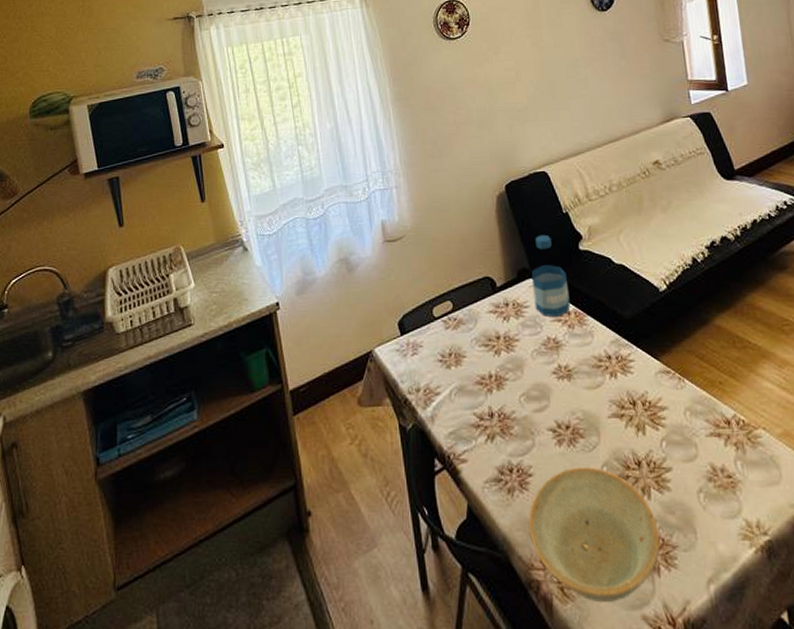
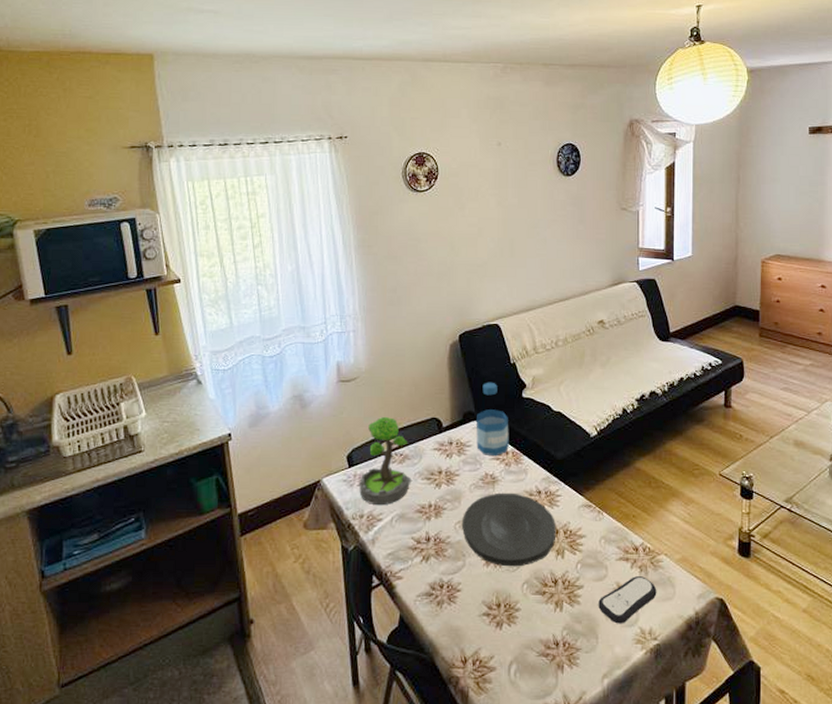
plant: none [413,277,468,378] -> present [359,416,412,506]
plate: none [527,358,634,446] -> present [462,492,557,567]
dish: present [529,466,661,603] -> none [454,584,567,694]
remote control: none [691,456,760,515] -> present [598,576,657,624]

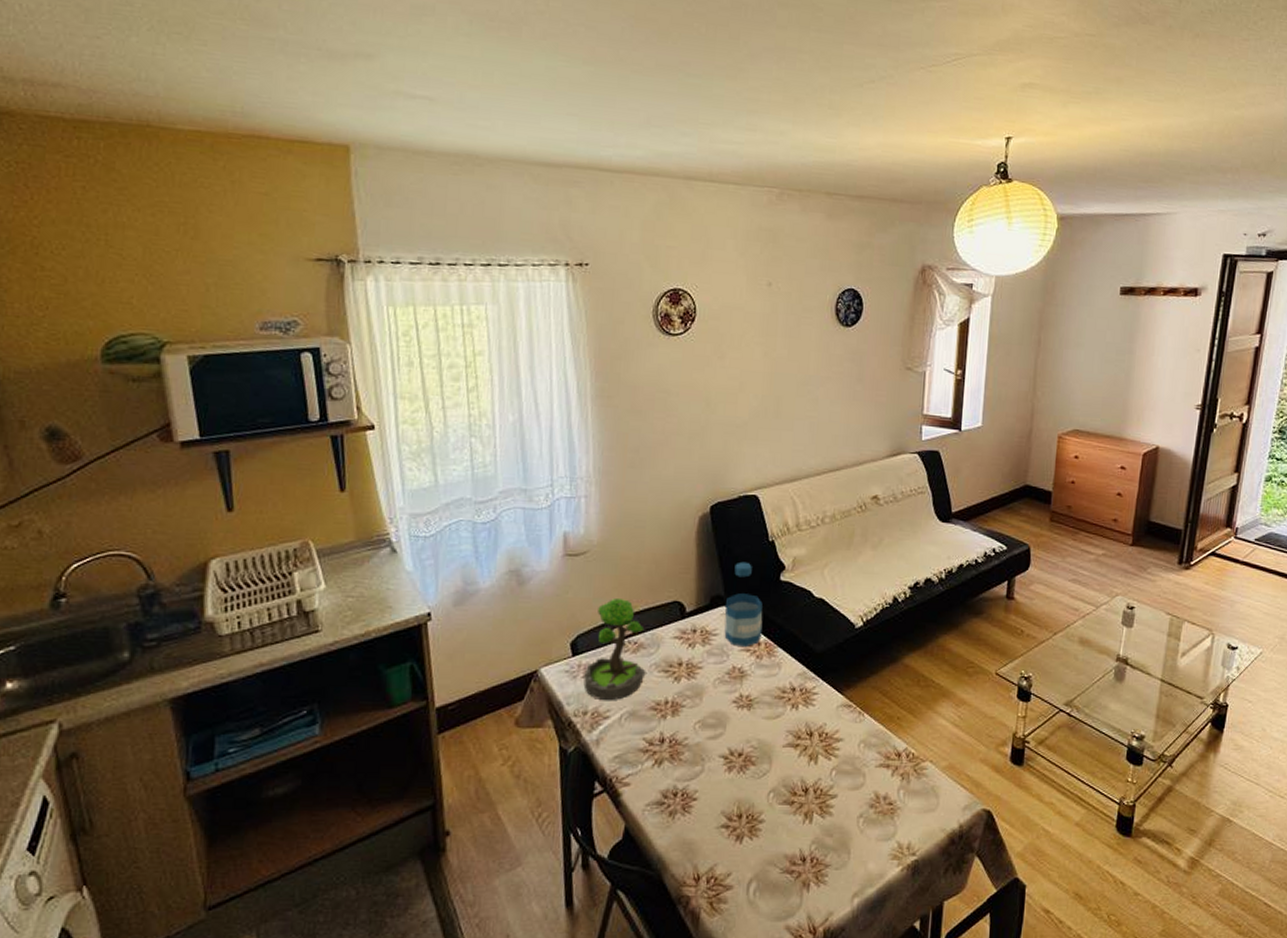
plate: present [462,492,557,567] -> none [702,689,811,773]
remote control: present [598,576,657,624] -> none [852,785,919,838]

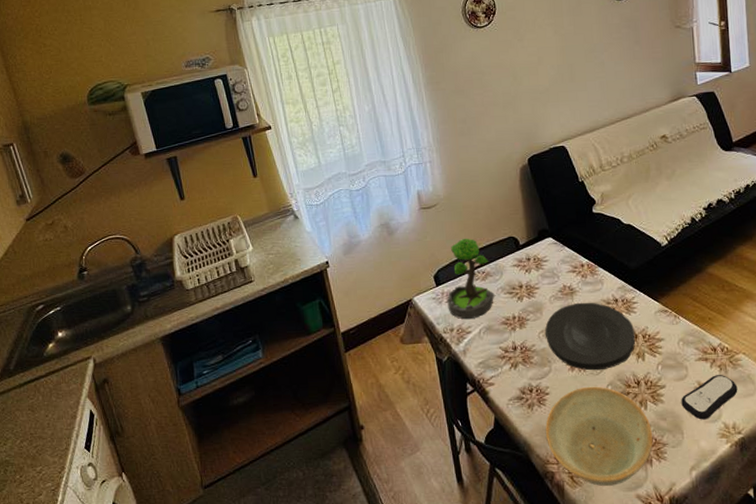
dish: none [686,792,815,916] -> present [545,386,654,487]
plate: none [702,689,811,773] -> present [545,302,636,371]
bottle: present [724,561,763,648] -> none [550,200,584,270]
remote control: none [852,785,919,838] -> present [681,375,738,420]

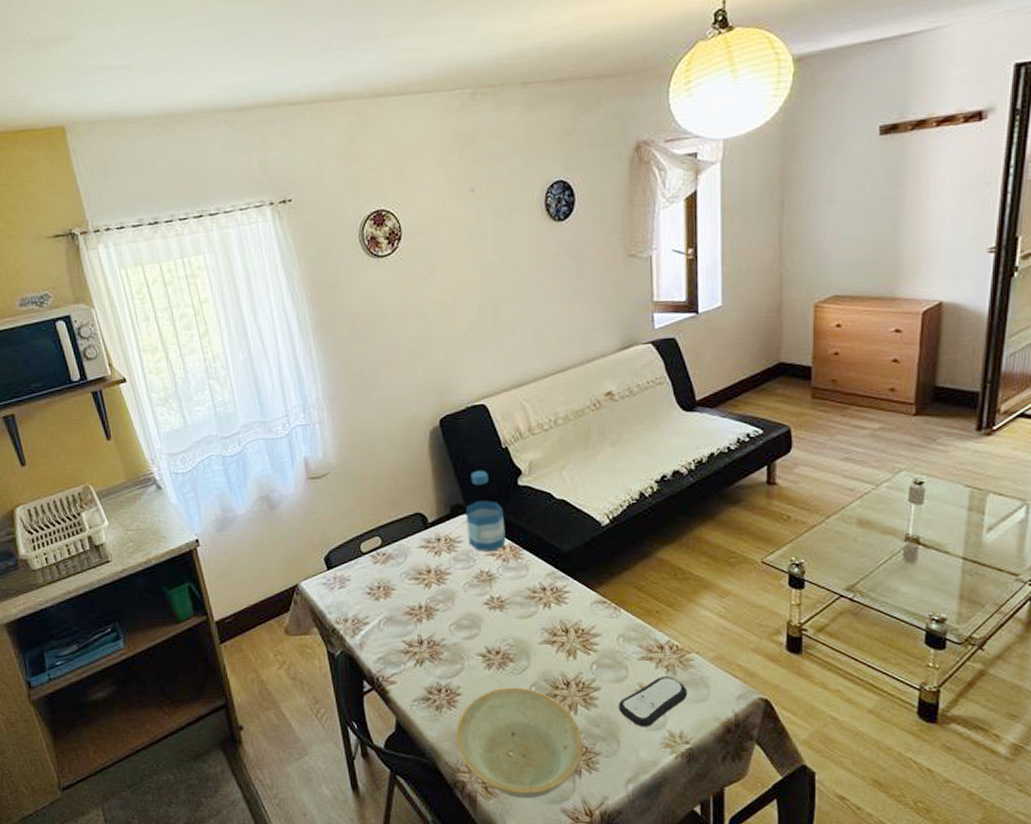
plant: present [447,238,495,320] -> none [340,513,398,609]
plate: present [545,302,636,371] -> none [458,590,566,669]
bottle: none [550,200,584,270] -> present [465,470,506,552]

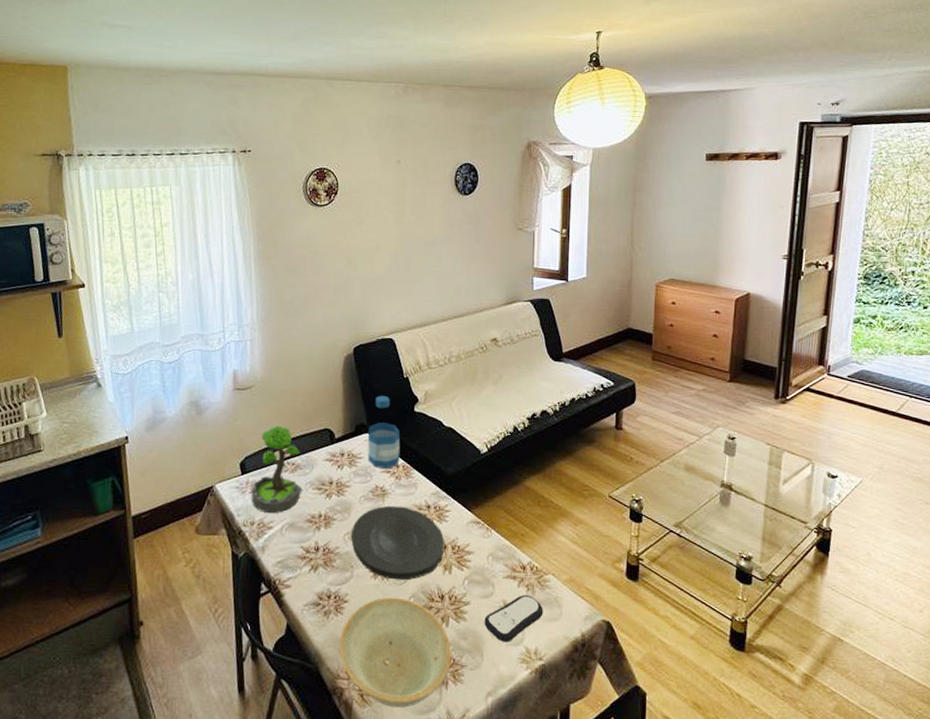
plant: none [340,513,398,609] -> present [251,425,303,514]
plate: none [458,590,566,669] -> present [351,505,445,581]

